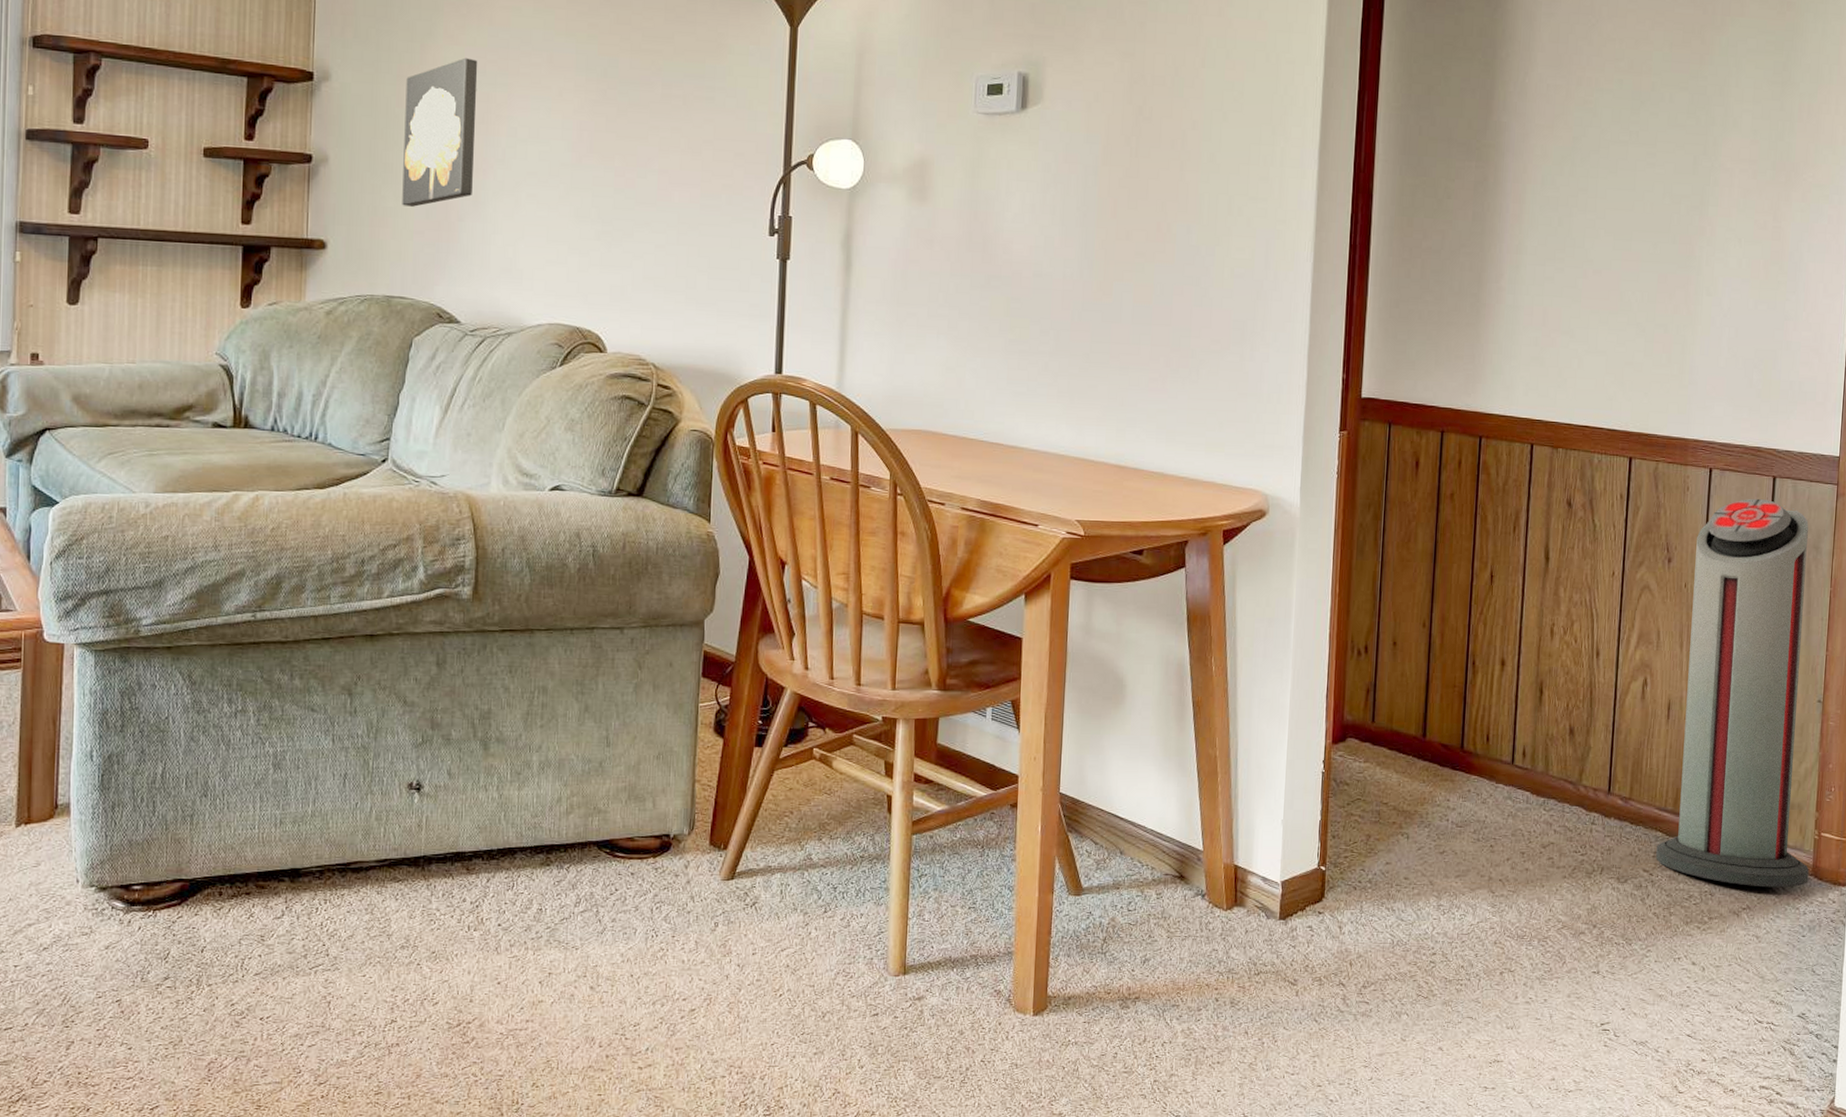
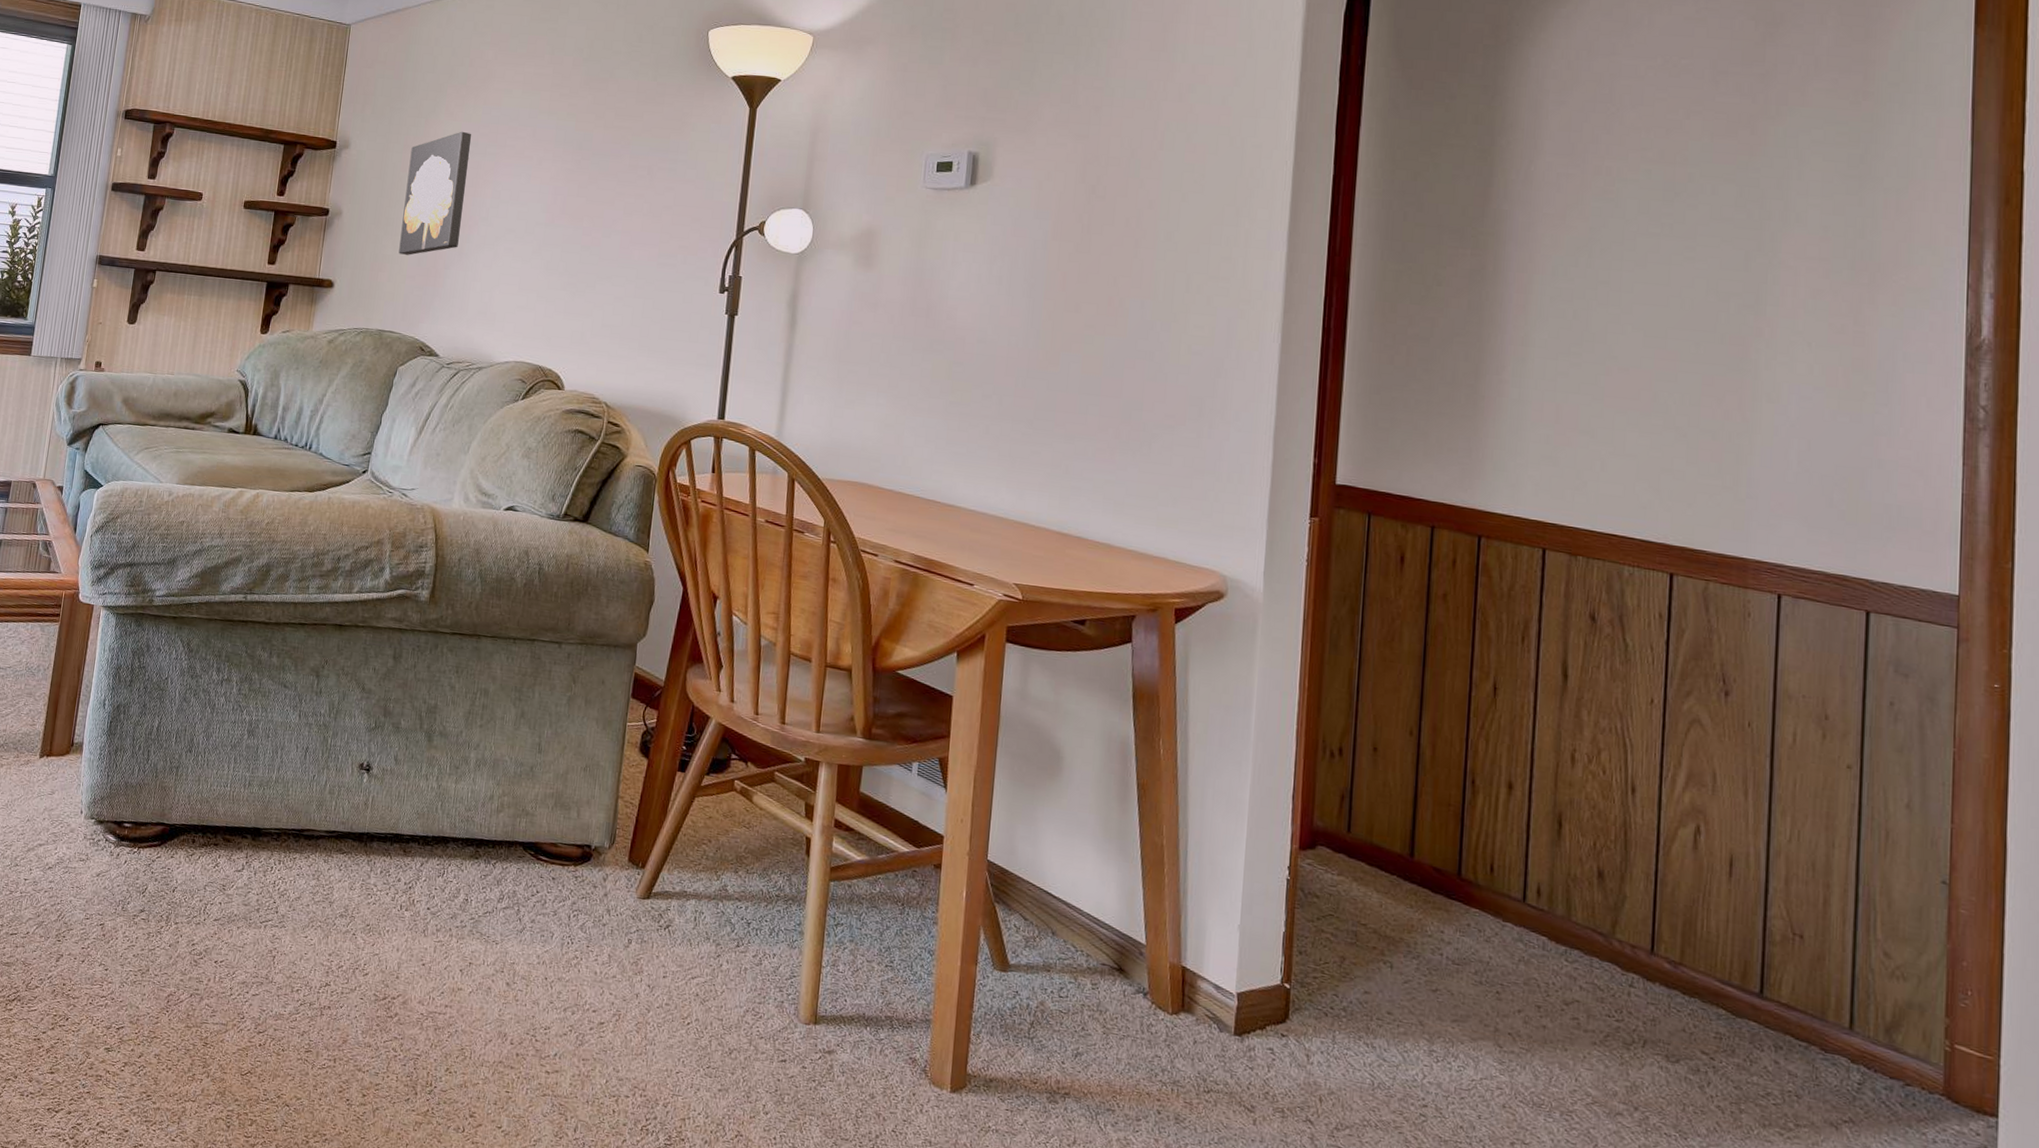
air purifier: present [1656,498,1809,888] -> none [1718,633,1939,1107]

